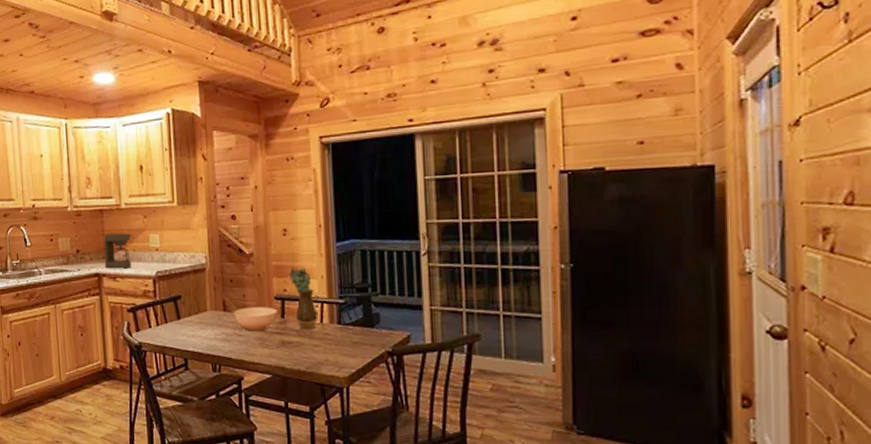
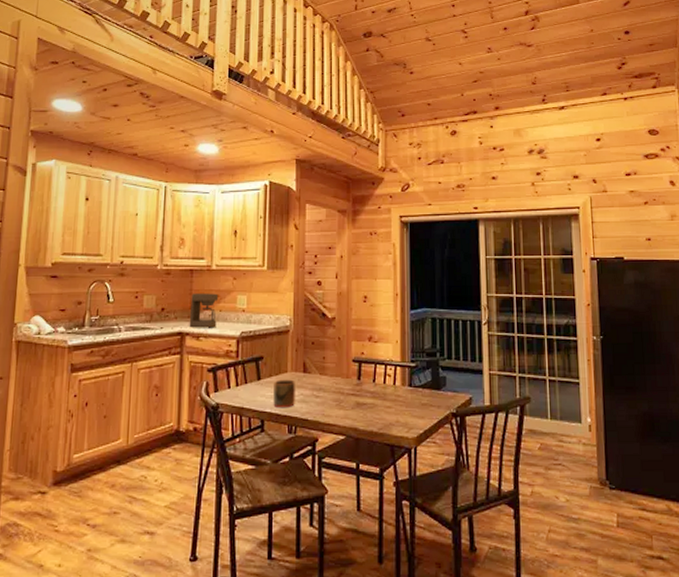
mug: none [194,318,218,346] -> present [273,379,296,407]
bowl: present [233,307,279,331] -> none [313,369,355,393]
vase: present [289,266,318,330] -> none [367,330,392,392]

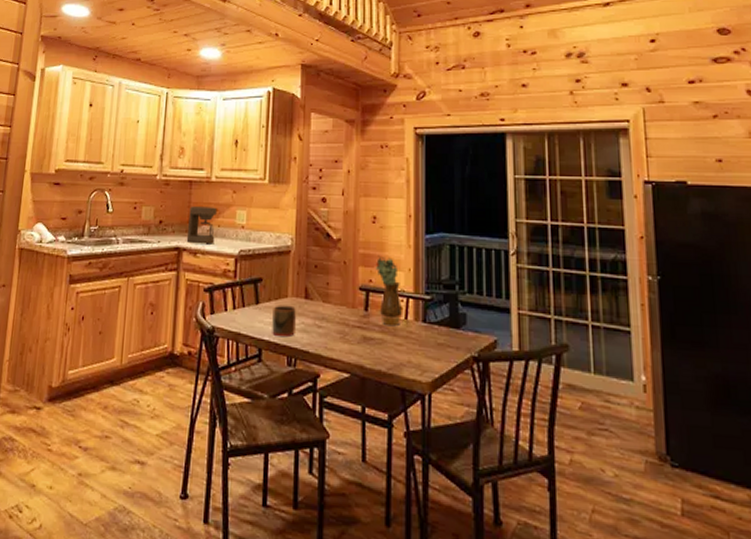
vase: none [367,330,392,392] -> present [376,255,403,327]

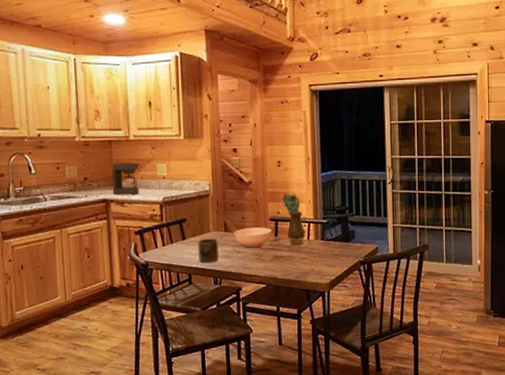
bowl: none [315,296,362,324] -> present [233,227,273,248]

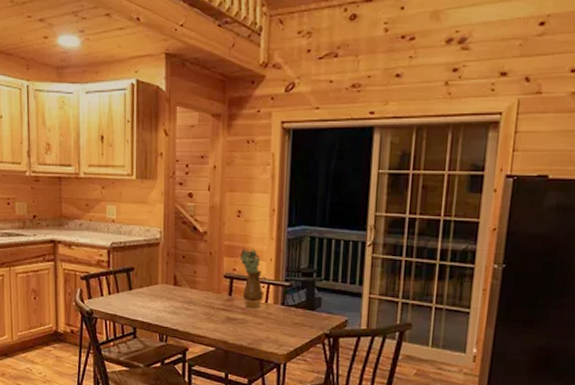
coffee maker: present [112,162,139,196] -> none [60,202,88,237]
mug: present [198,238,219,263] -> none [145,290,167,317]
bowl: present [233,227,273,248] -> none [183,283,227,307]

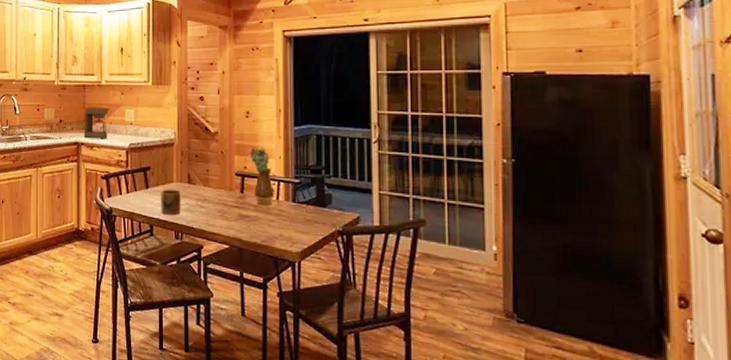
coffee maker: none [60,202,88,237] -> present [83,107,109,139]
mug: none [145,290,167,317] -> present [161,189,182,215]

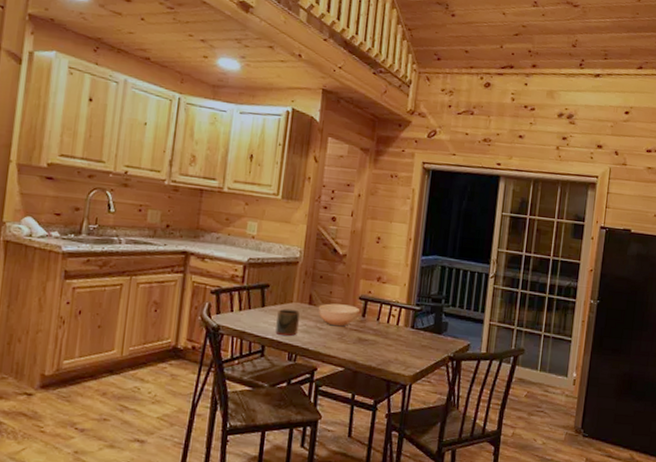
coffee maker: present [83,107,109,139] -> none [194,214,229,251]
bowl: none [197,181,239,204] -> present [318,303,361,327]
vase: present [250,146,275,206] -> none [375,271,396,331]

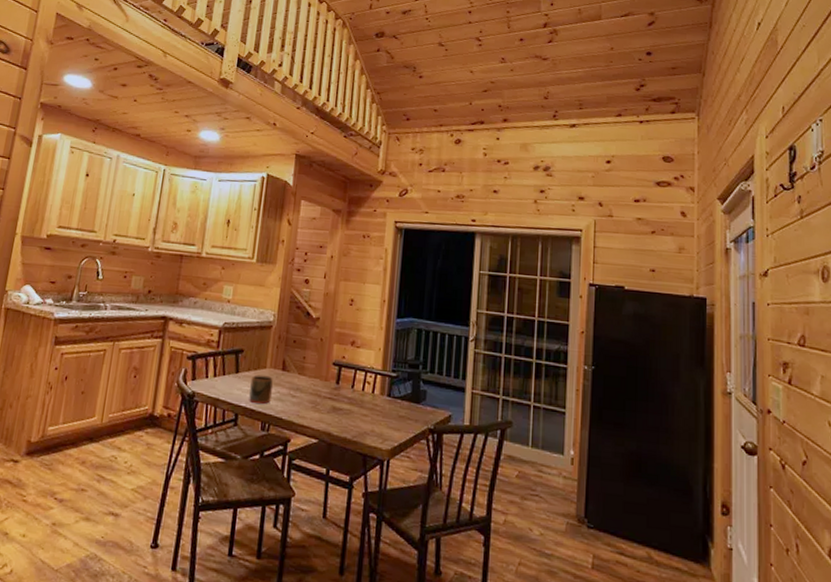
bowl: present [318,303,361,327] -> none [291,369,335,395]

